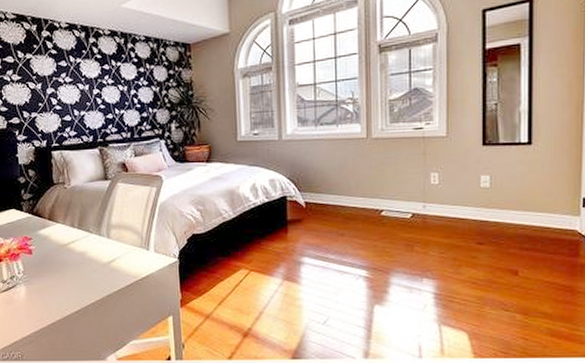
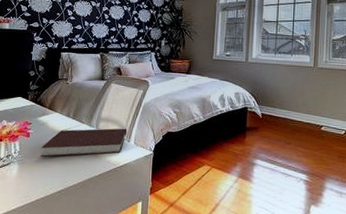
notebook: none [47,234,145,275] -> present [40,128,127,157]

